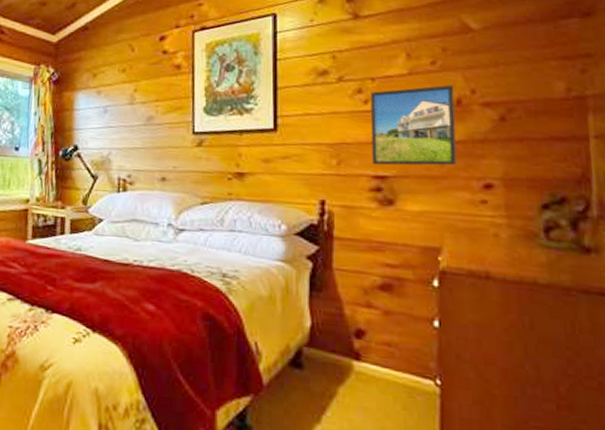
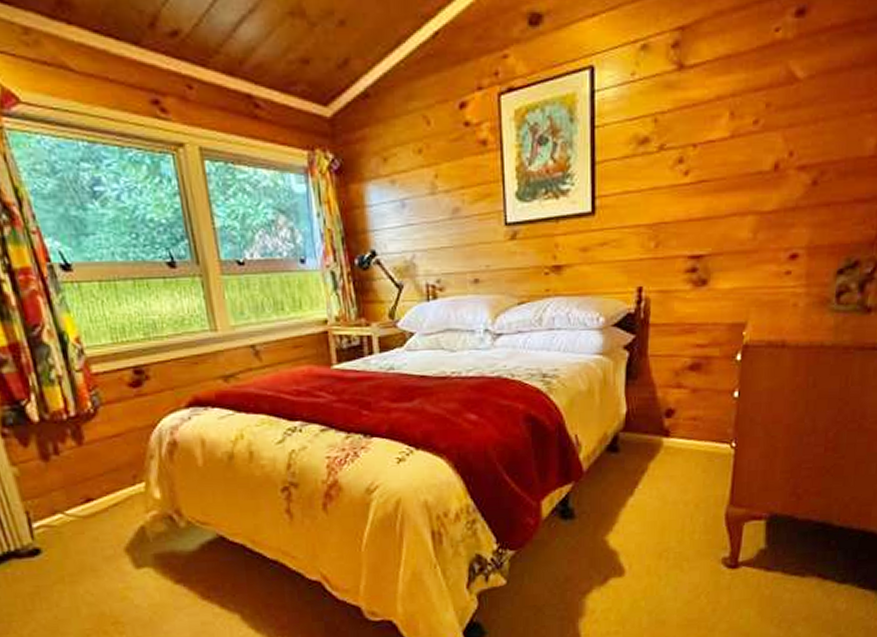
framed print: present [370,84,457,166] -> none [689,147,774,244]

